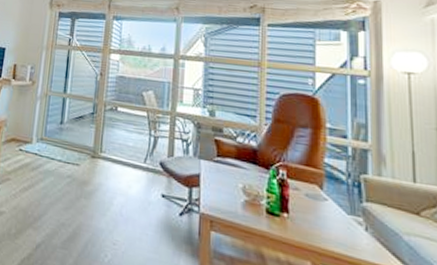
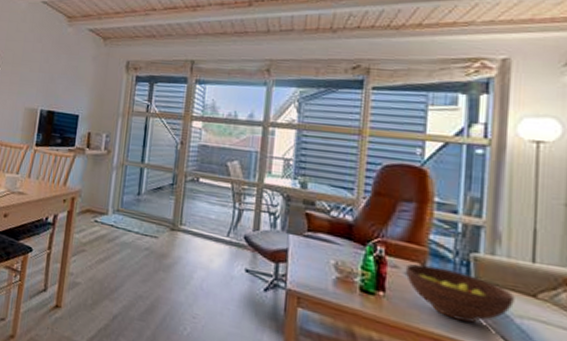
fruit bowl: none [305,185,401,241] -> present [405,263,515,323]

